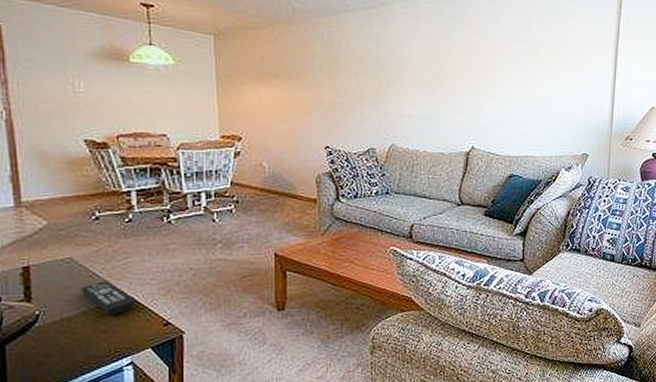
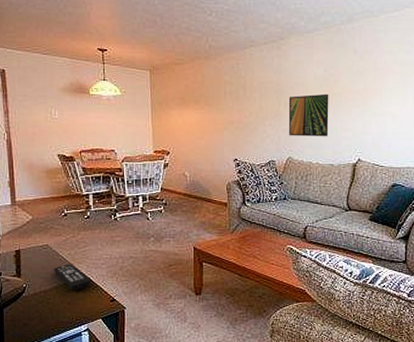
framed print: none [391,71,439,121] -> present [288,93,329,137]

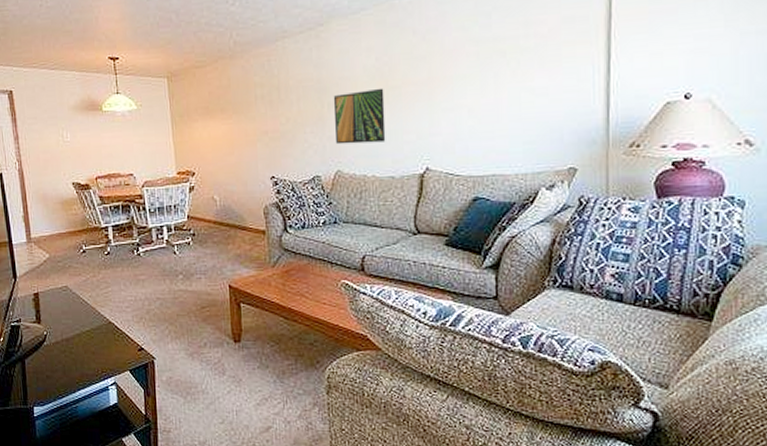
remote control: present [53,264,90,290] -> none [74,308,115,338]

